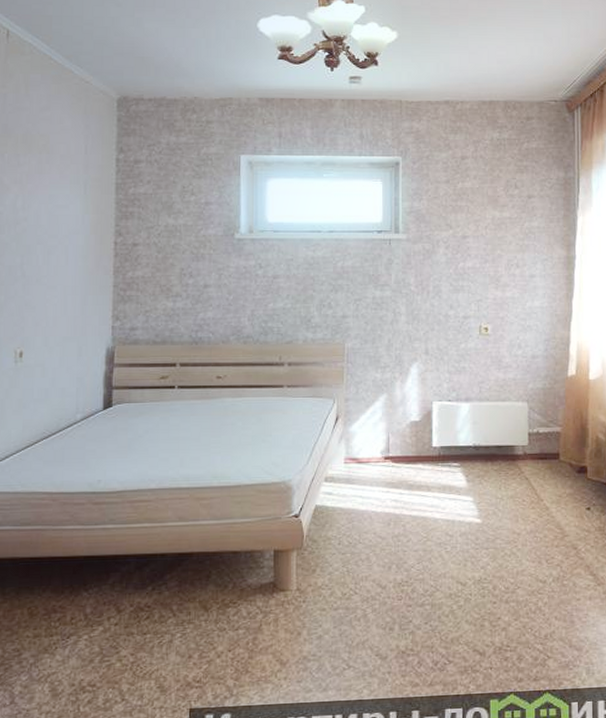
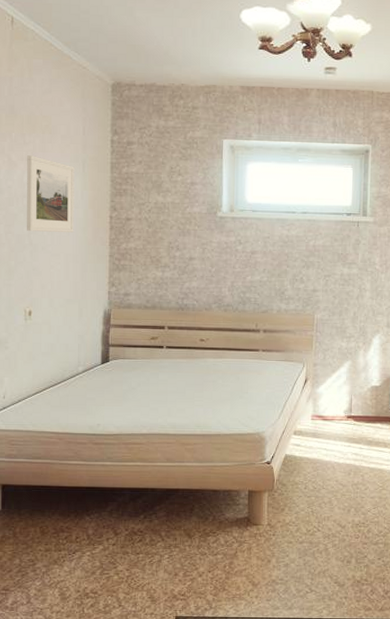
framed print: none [19,178,75,261] -> present [27,155,75,232]

